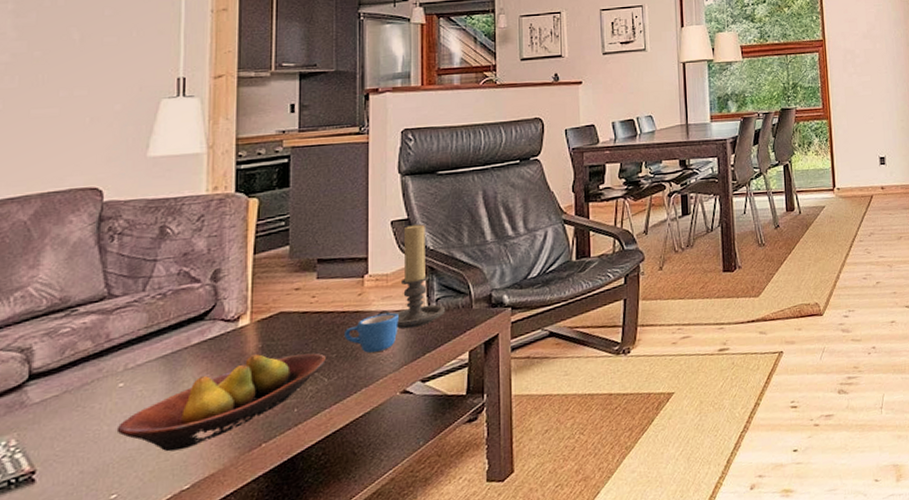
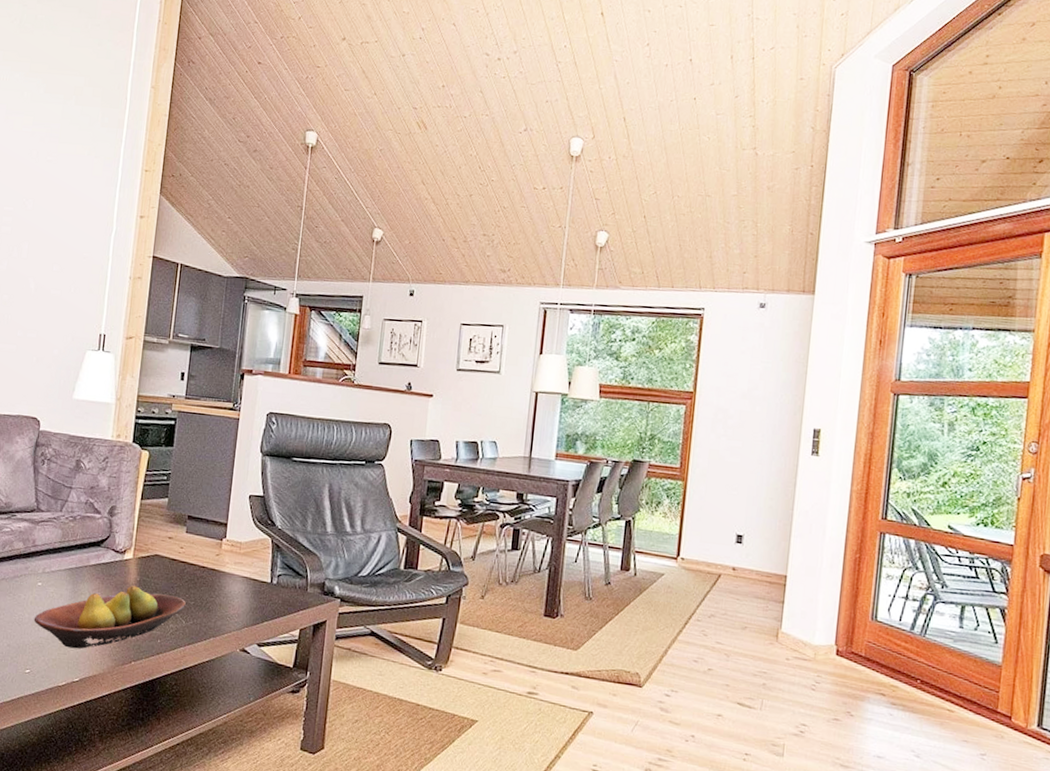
mug: present [345,312,399,353] -> none [202,576,246,610]
candle holder: present [377,224,445,329] -> none [229,502,285,596]

